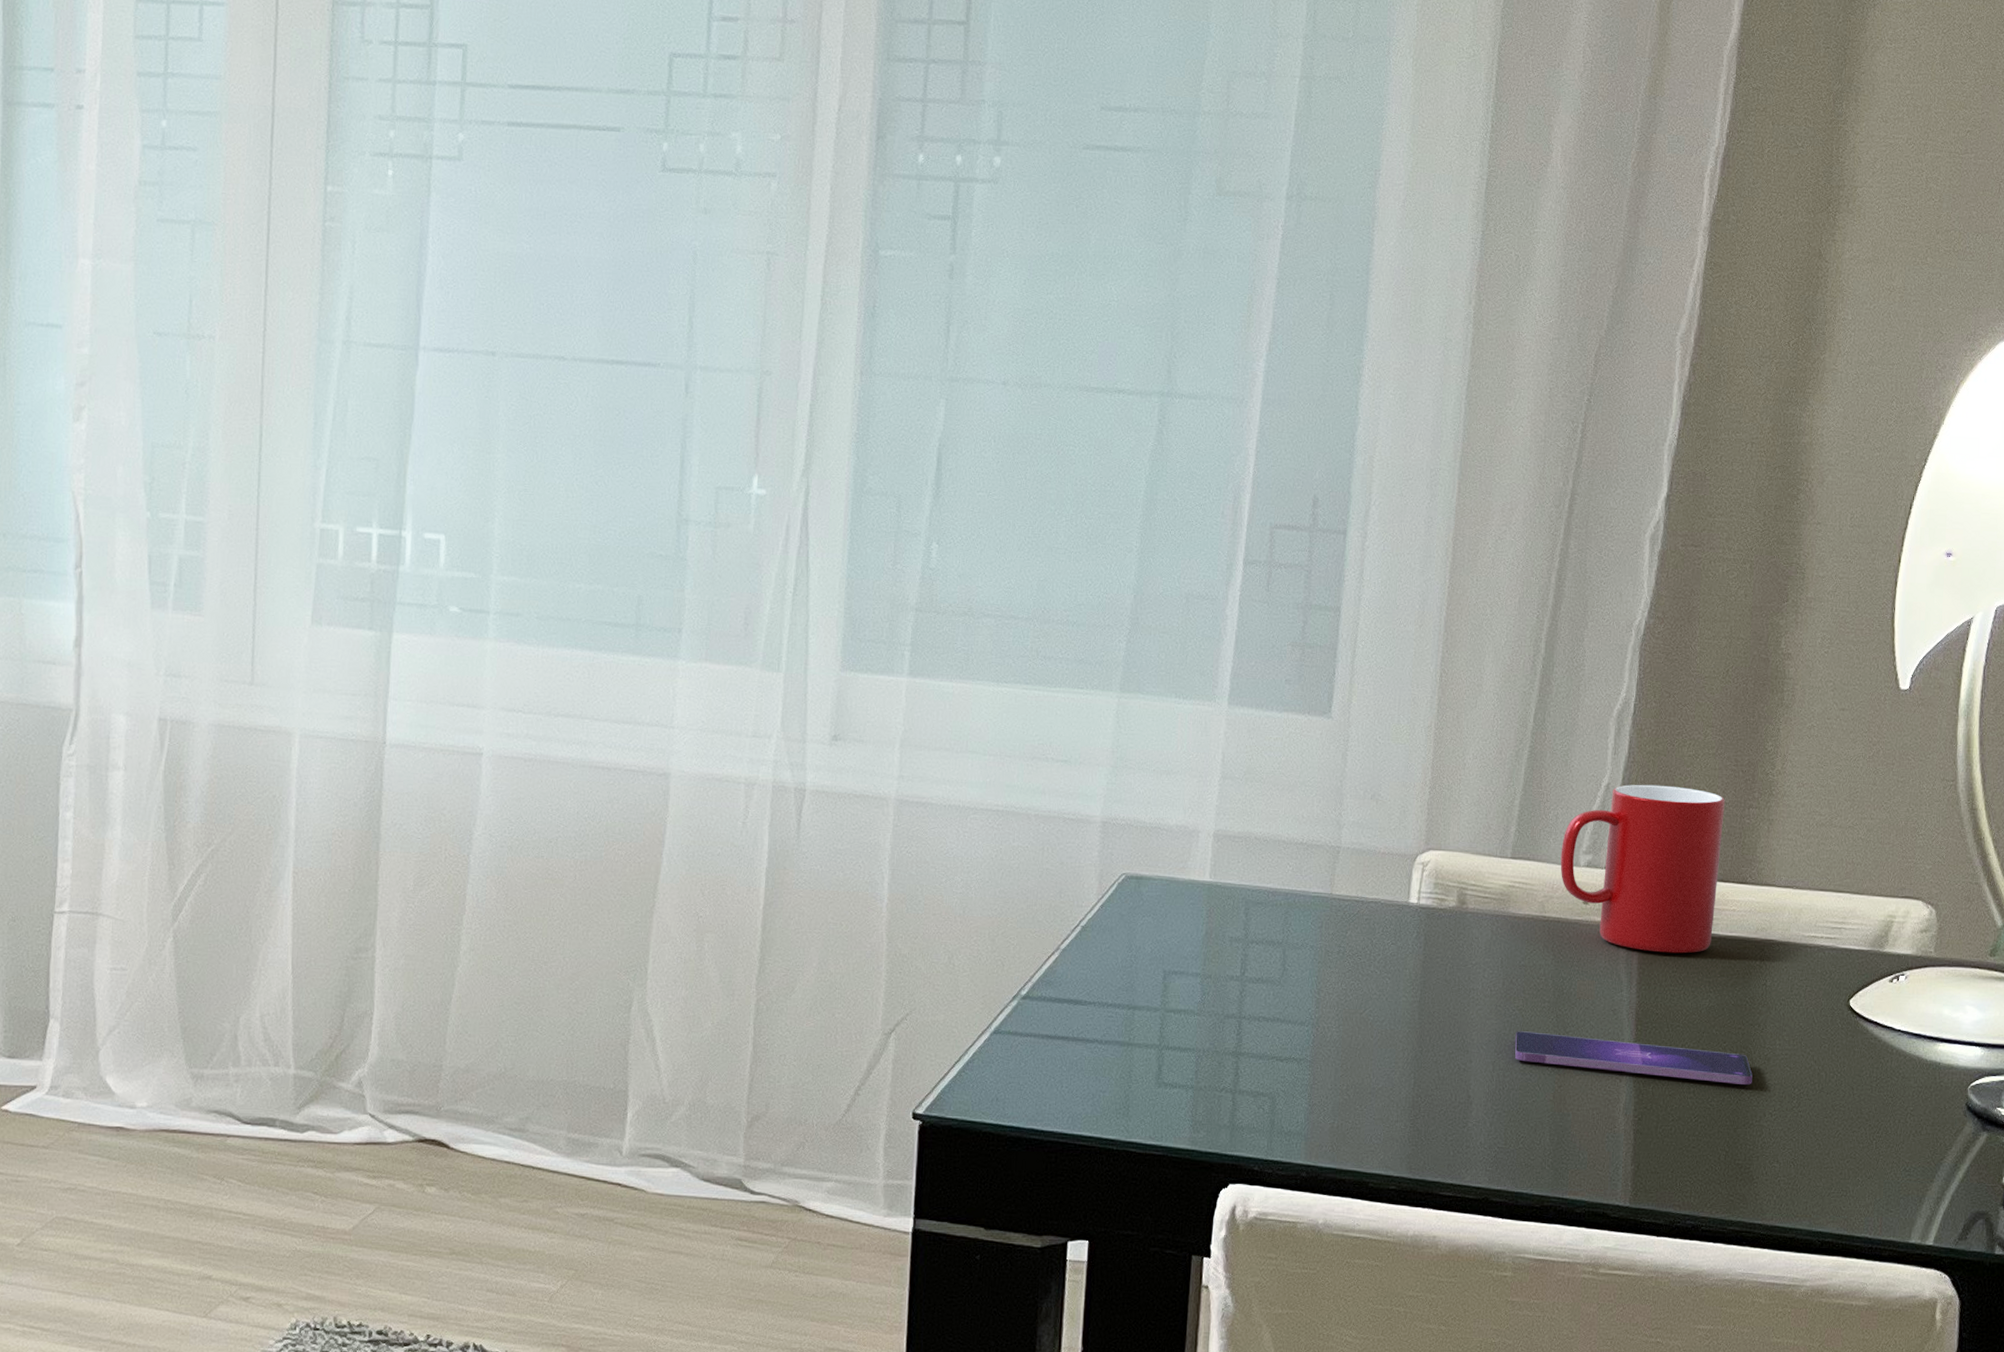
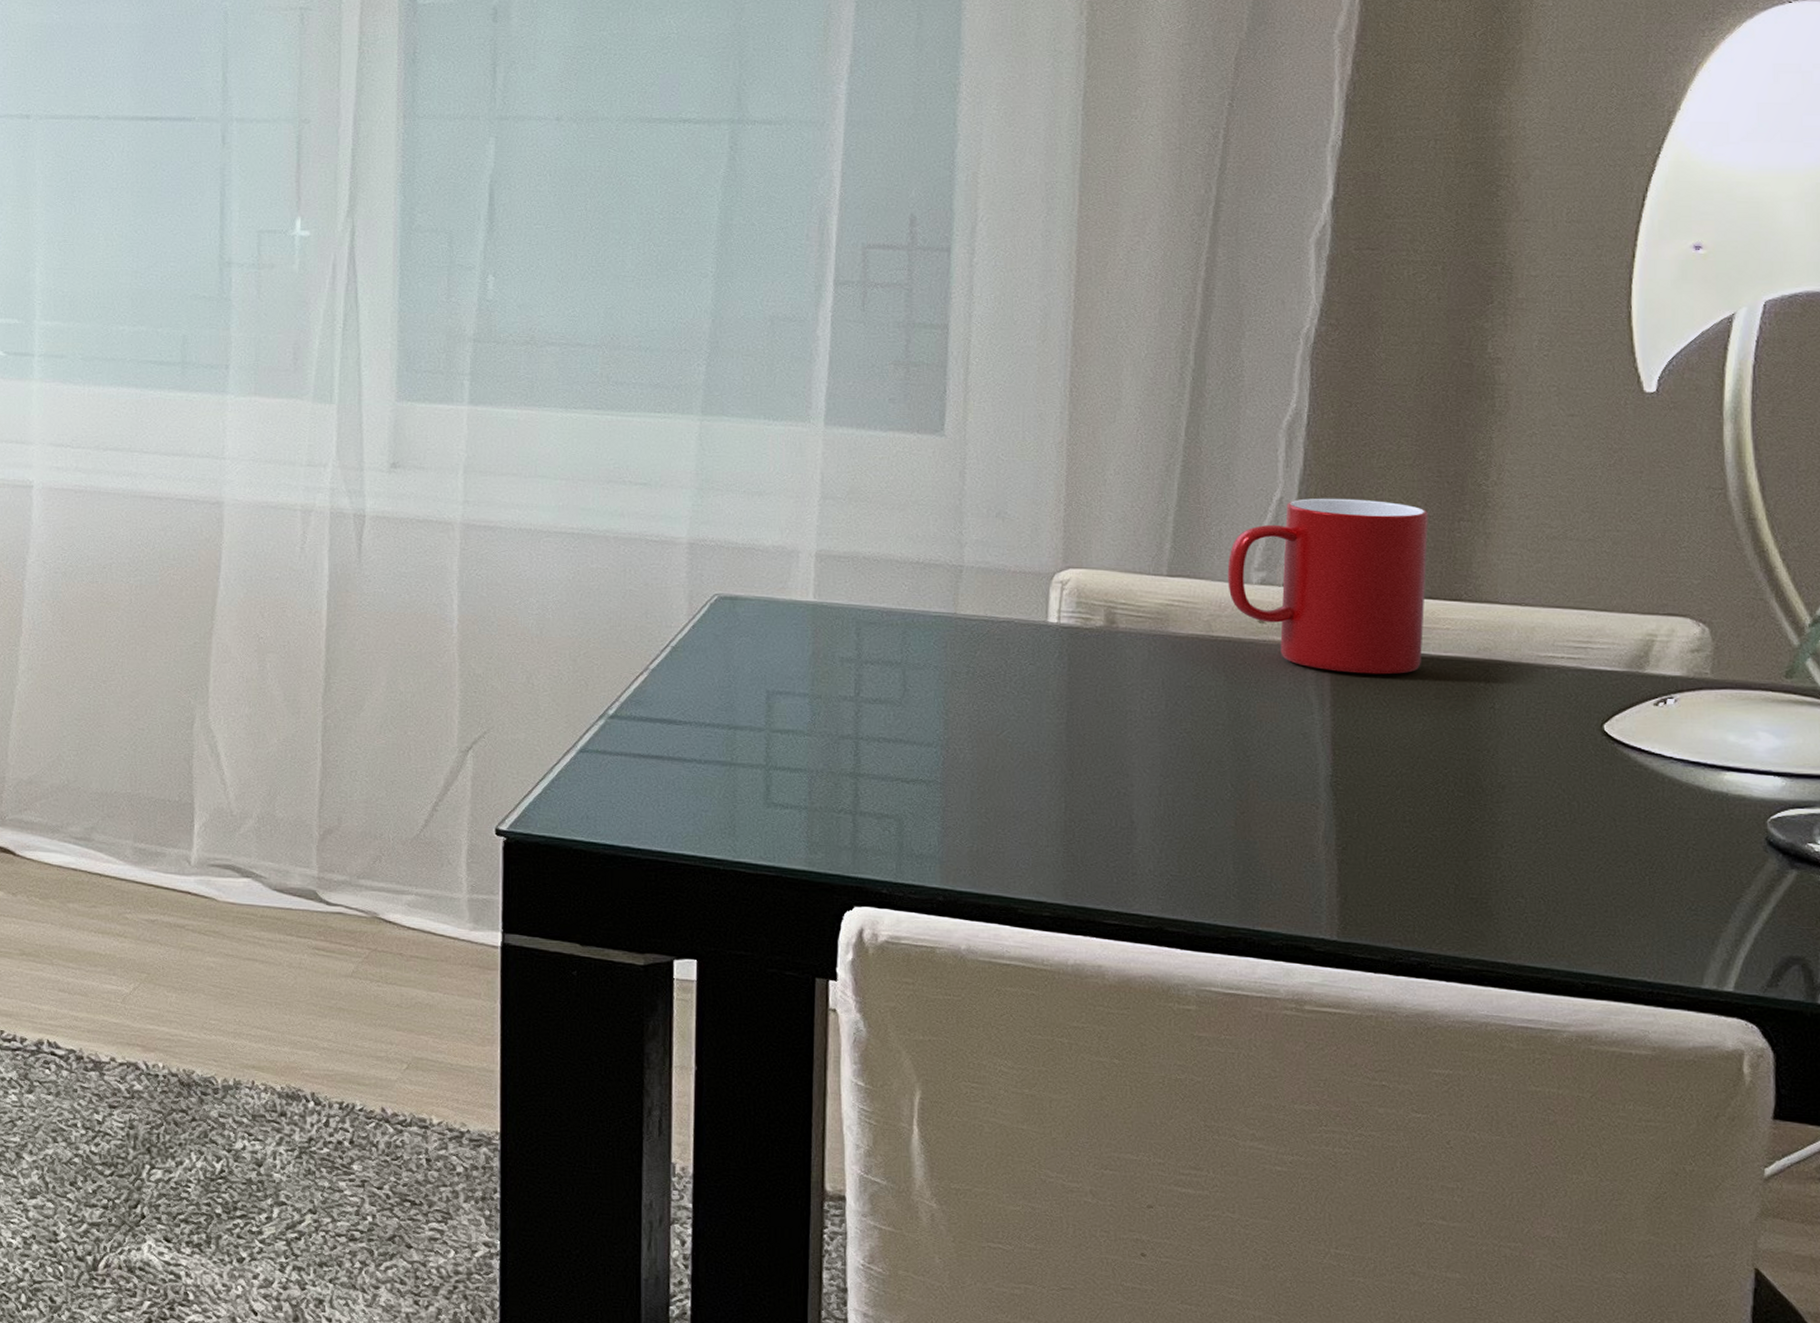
smartphone: present [1515,1031,1753,1085] -> none [1184,754,1484,814]

